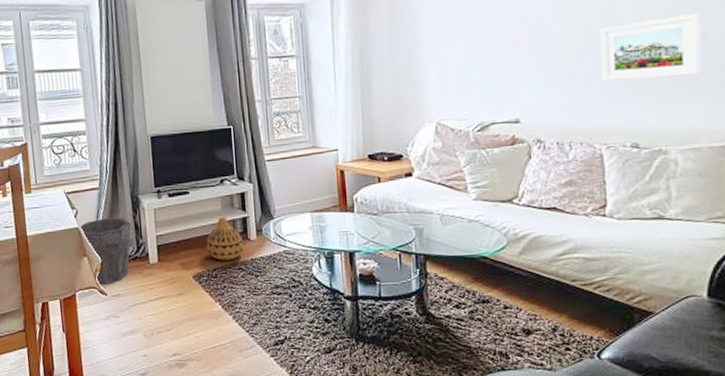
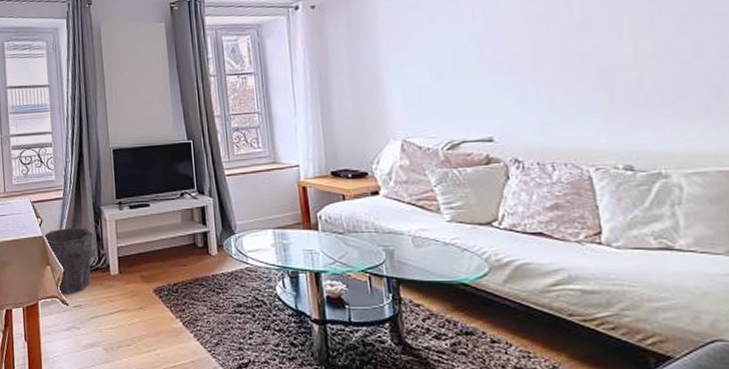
vase: present [206,216,244,261] -> none [166,230,204,276]
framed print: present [599,14,702,81] -> none [574,30,700,99]

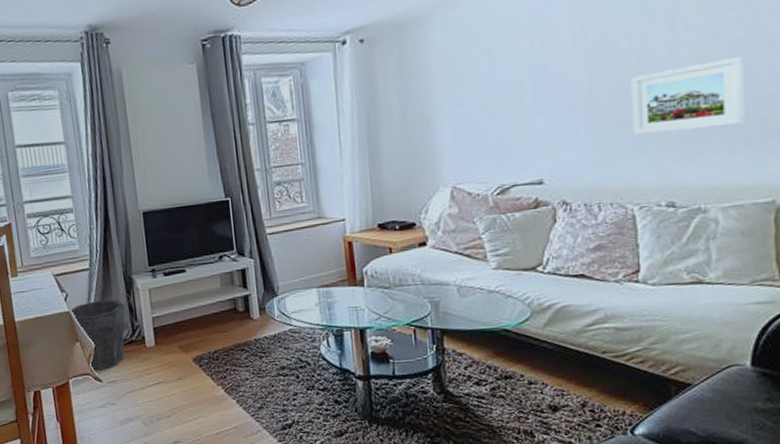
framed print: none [574,30,700,99] -> present [630,57,746,135]

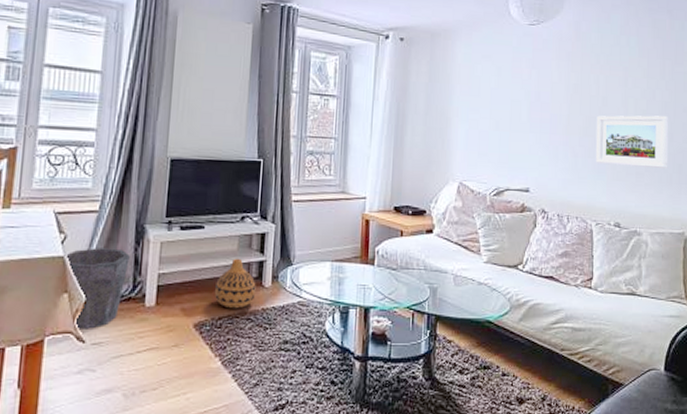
vase: none [205,295,246,342] -> present [214,258,256,309]

